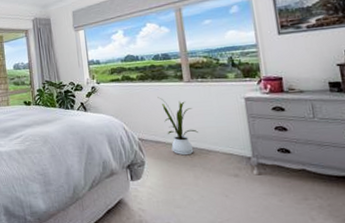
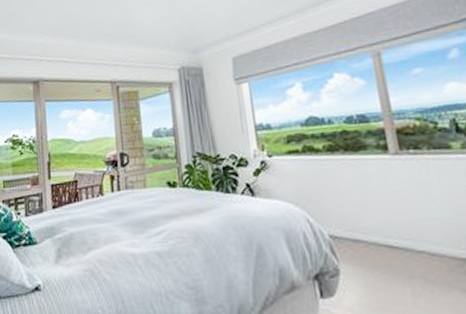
house plant: present [157,97,198,156] -> none [353,175,414,261]

